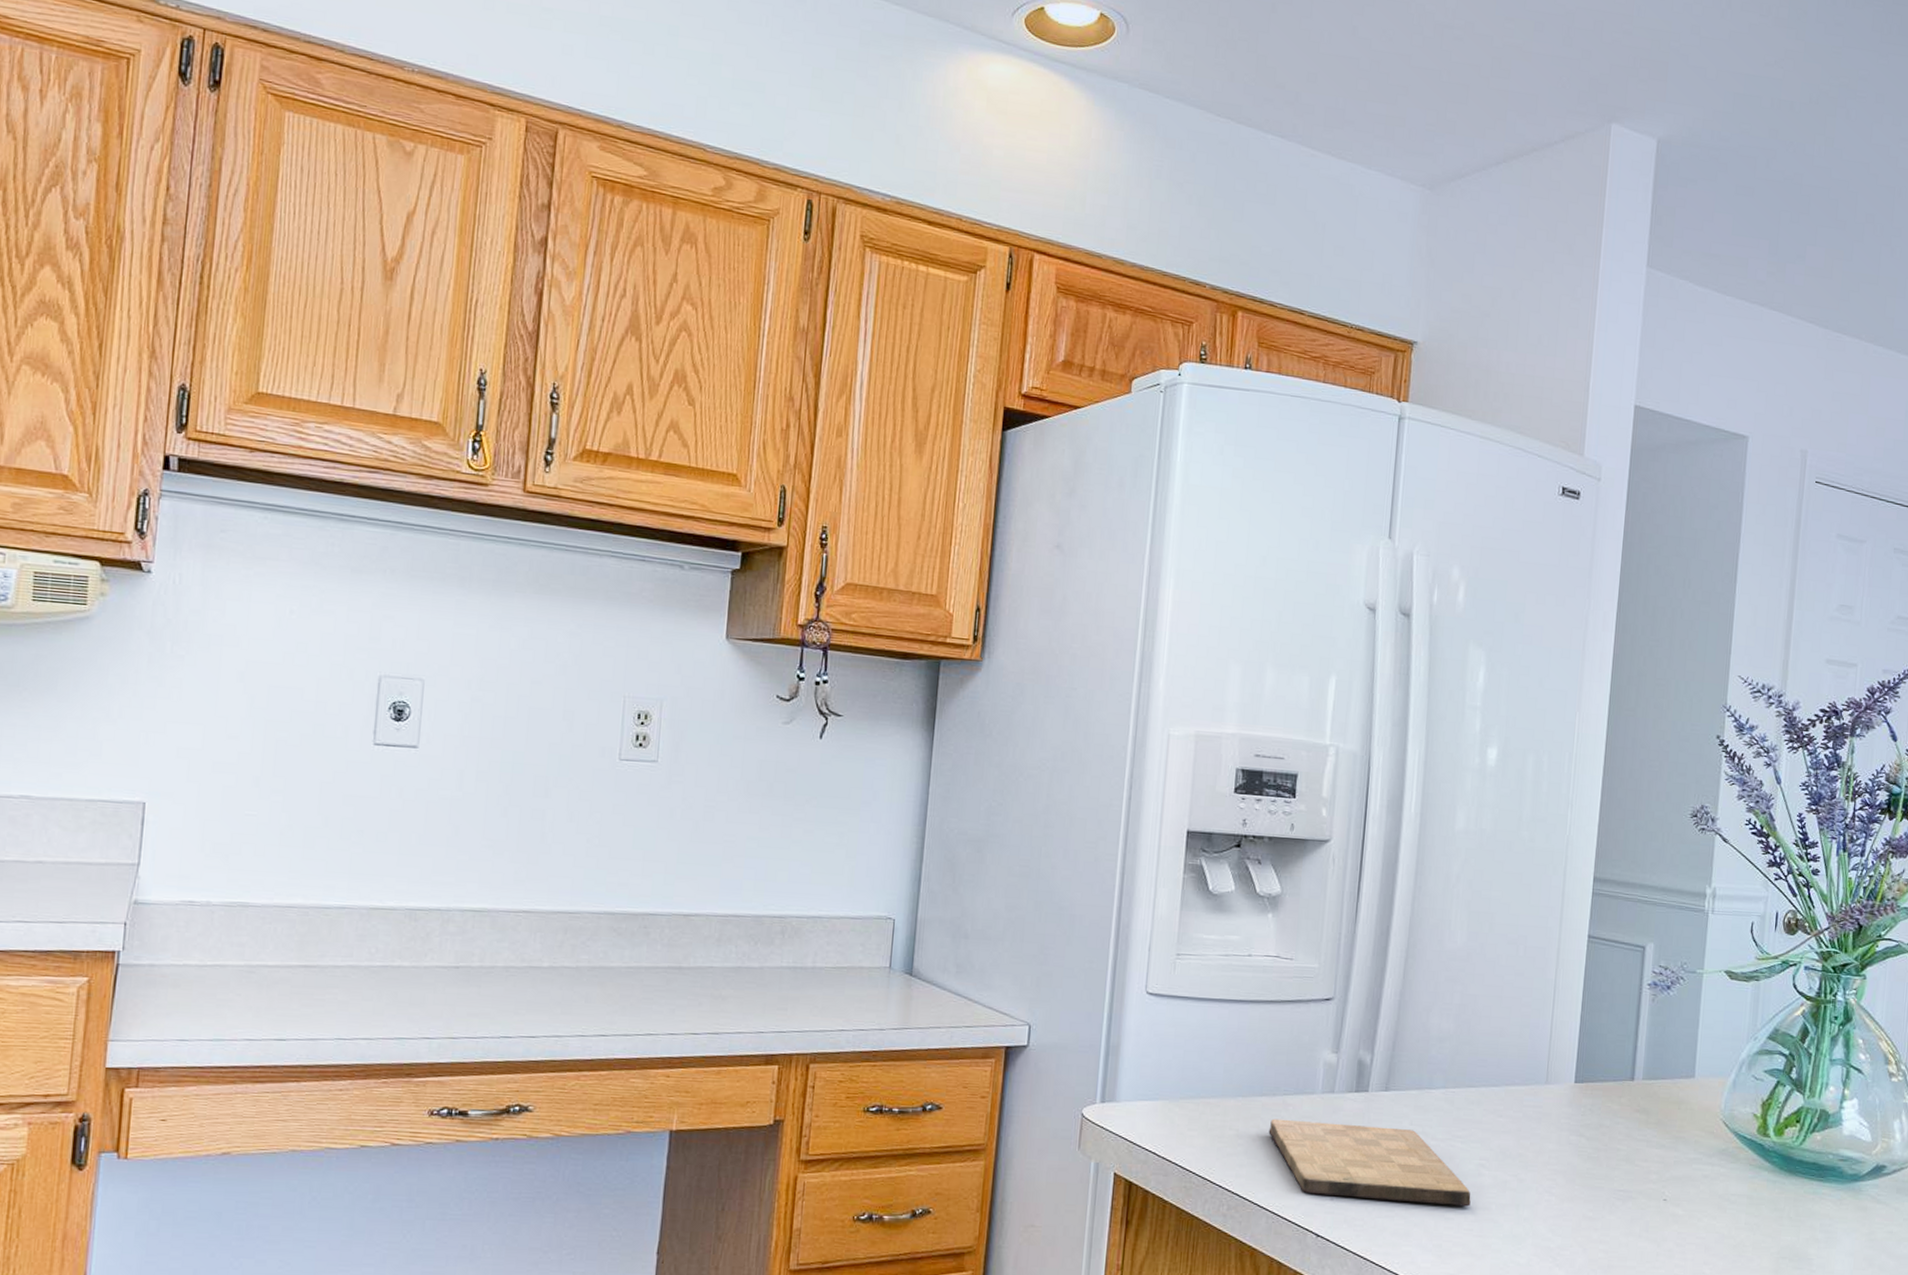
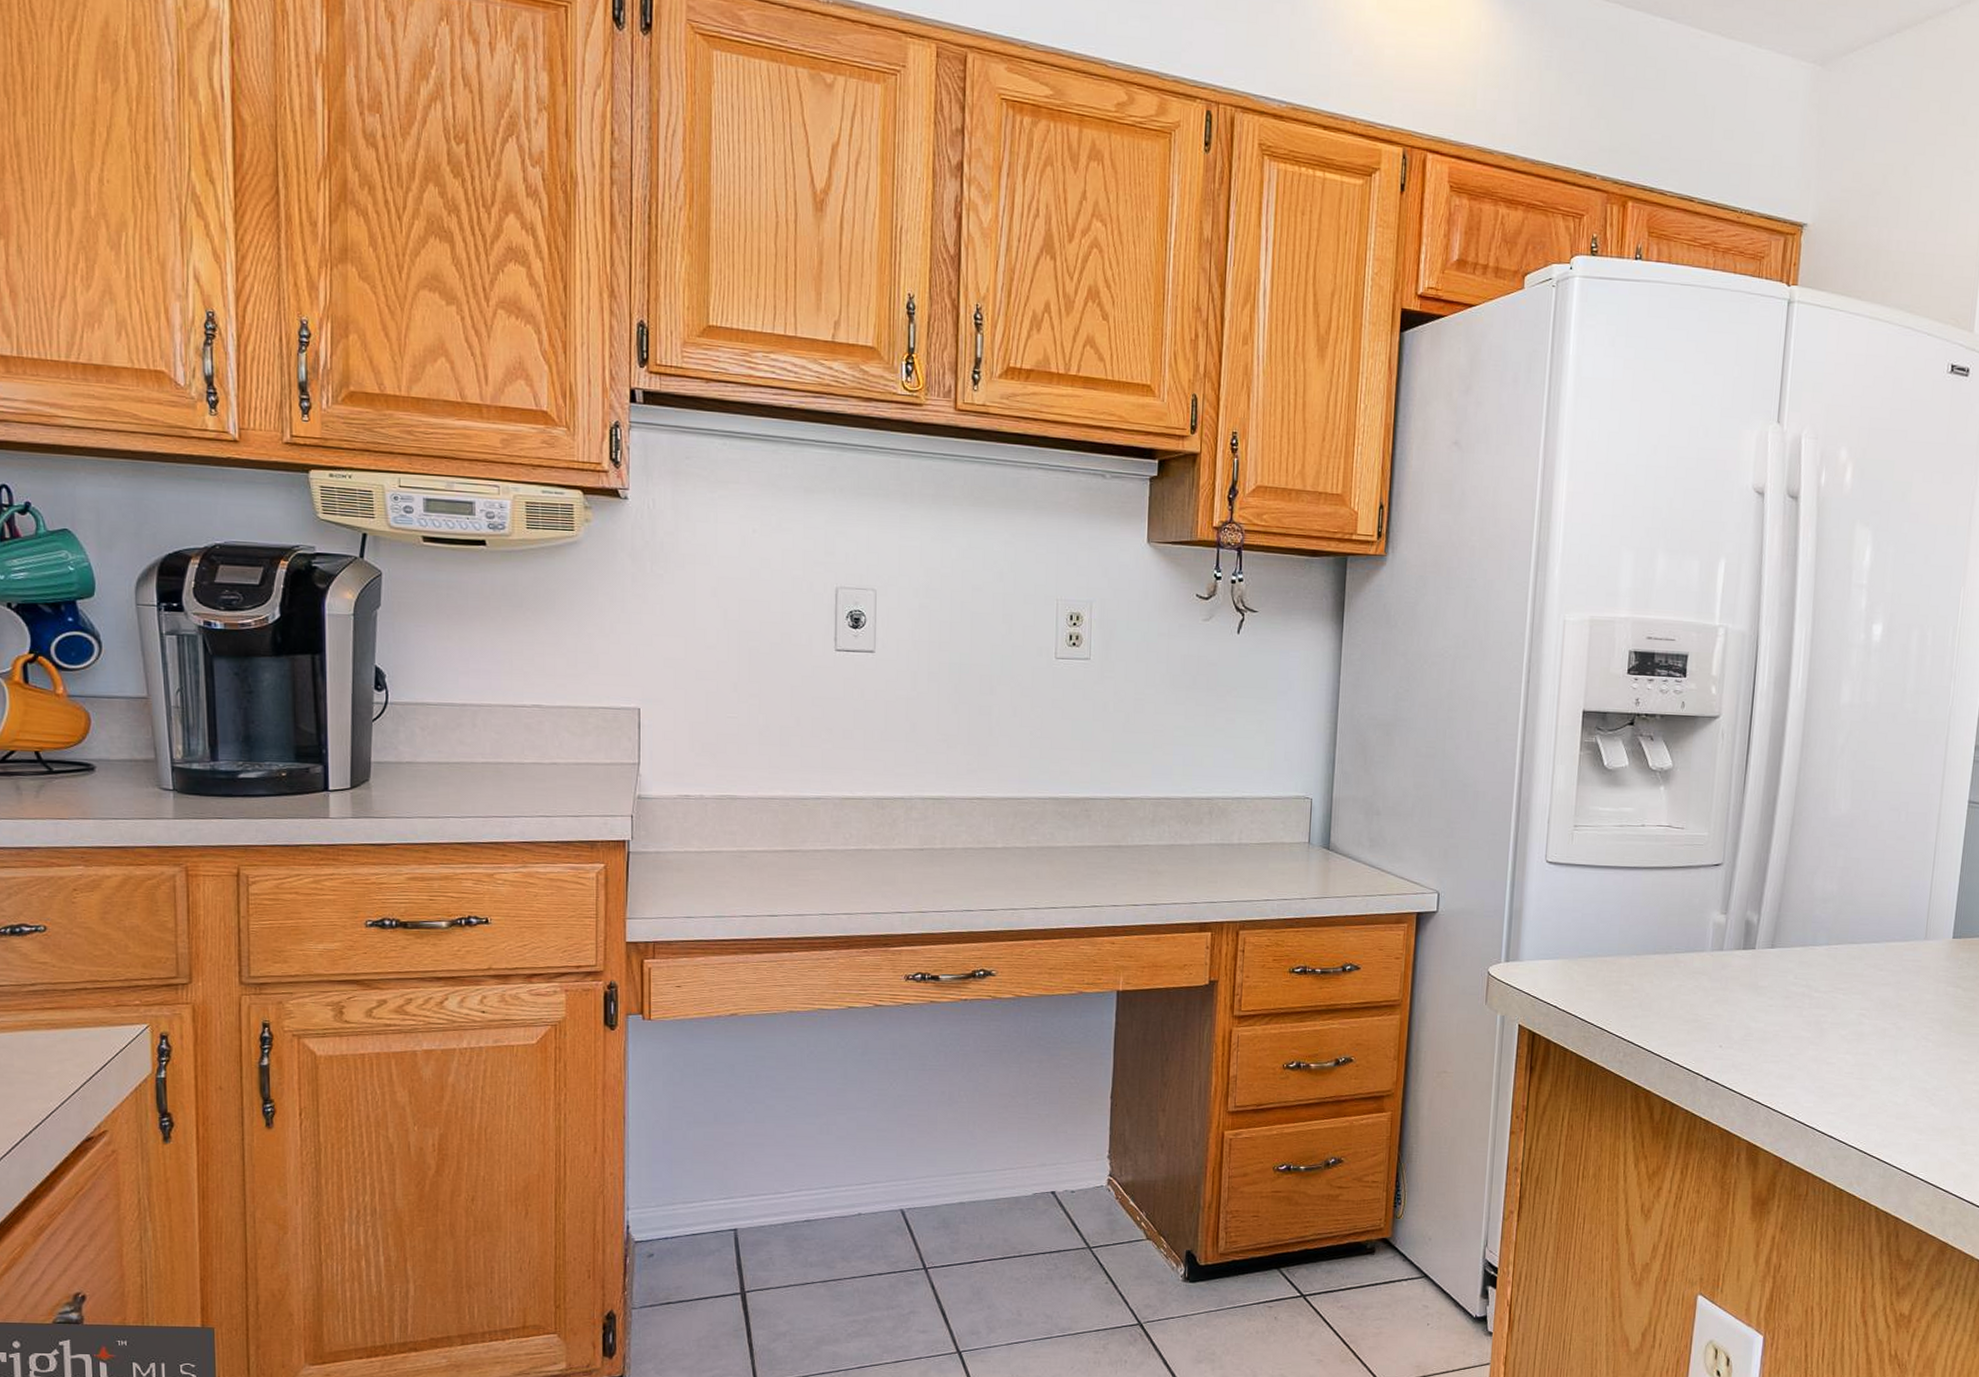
cutting board: present [1268,1118,1471,1207] -> none [1661,974,1852,1052]

